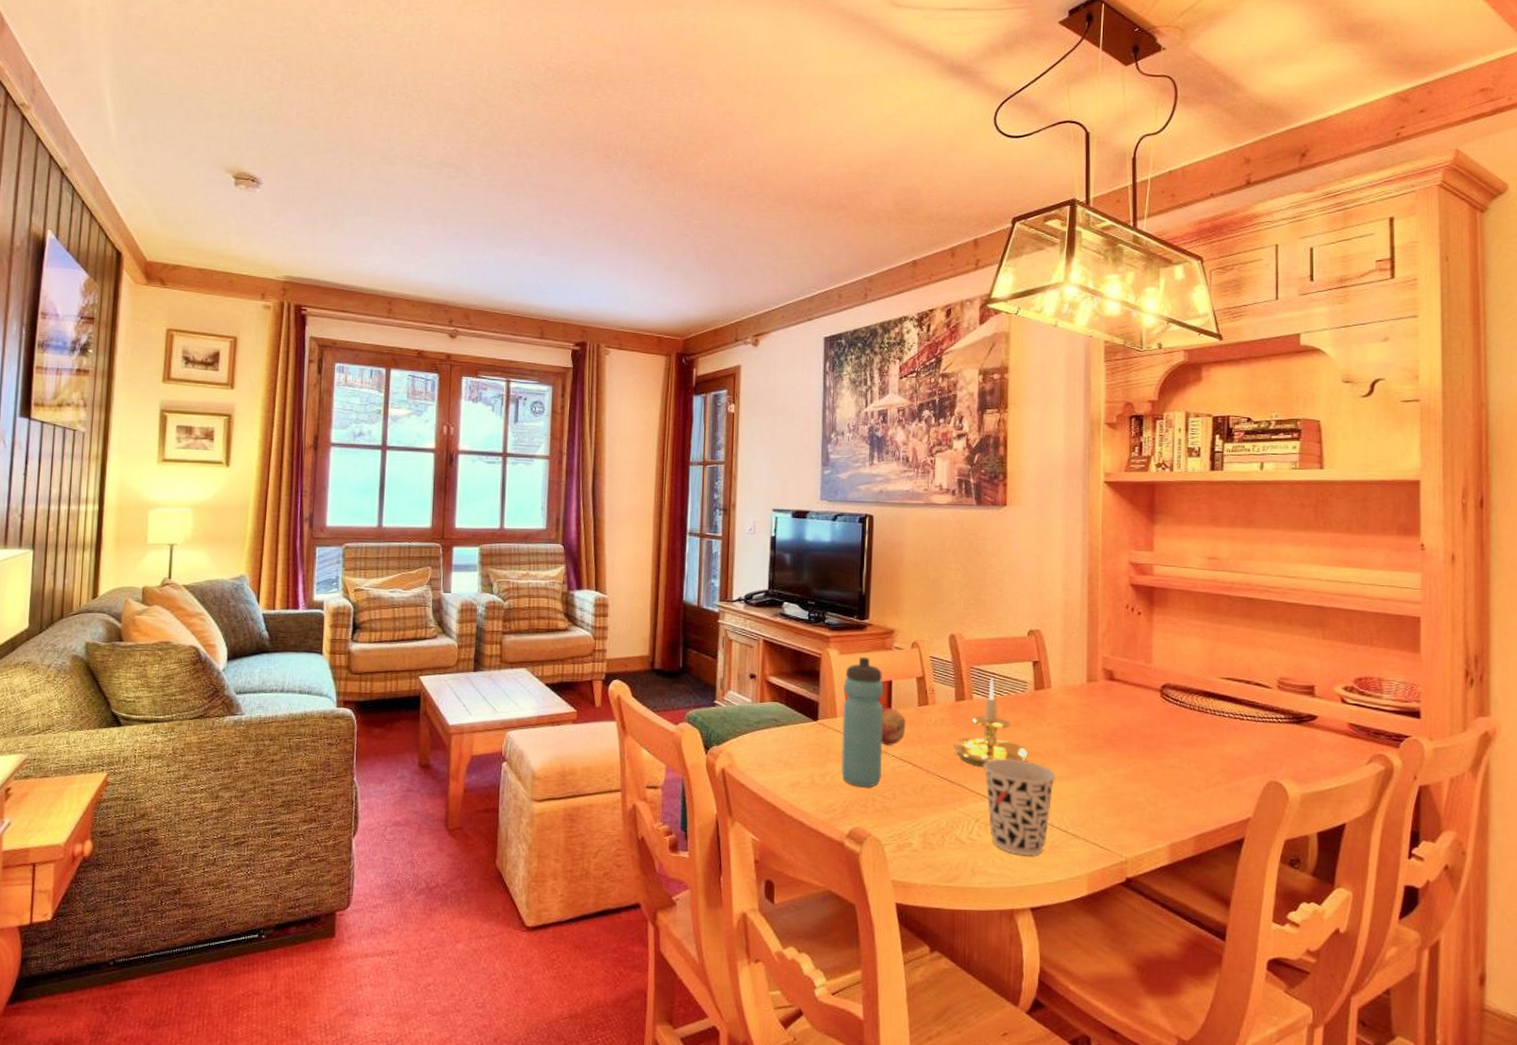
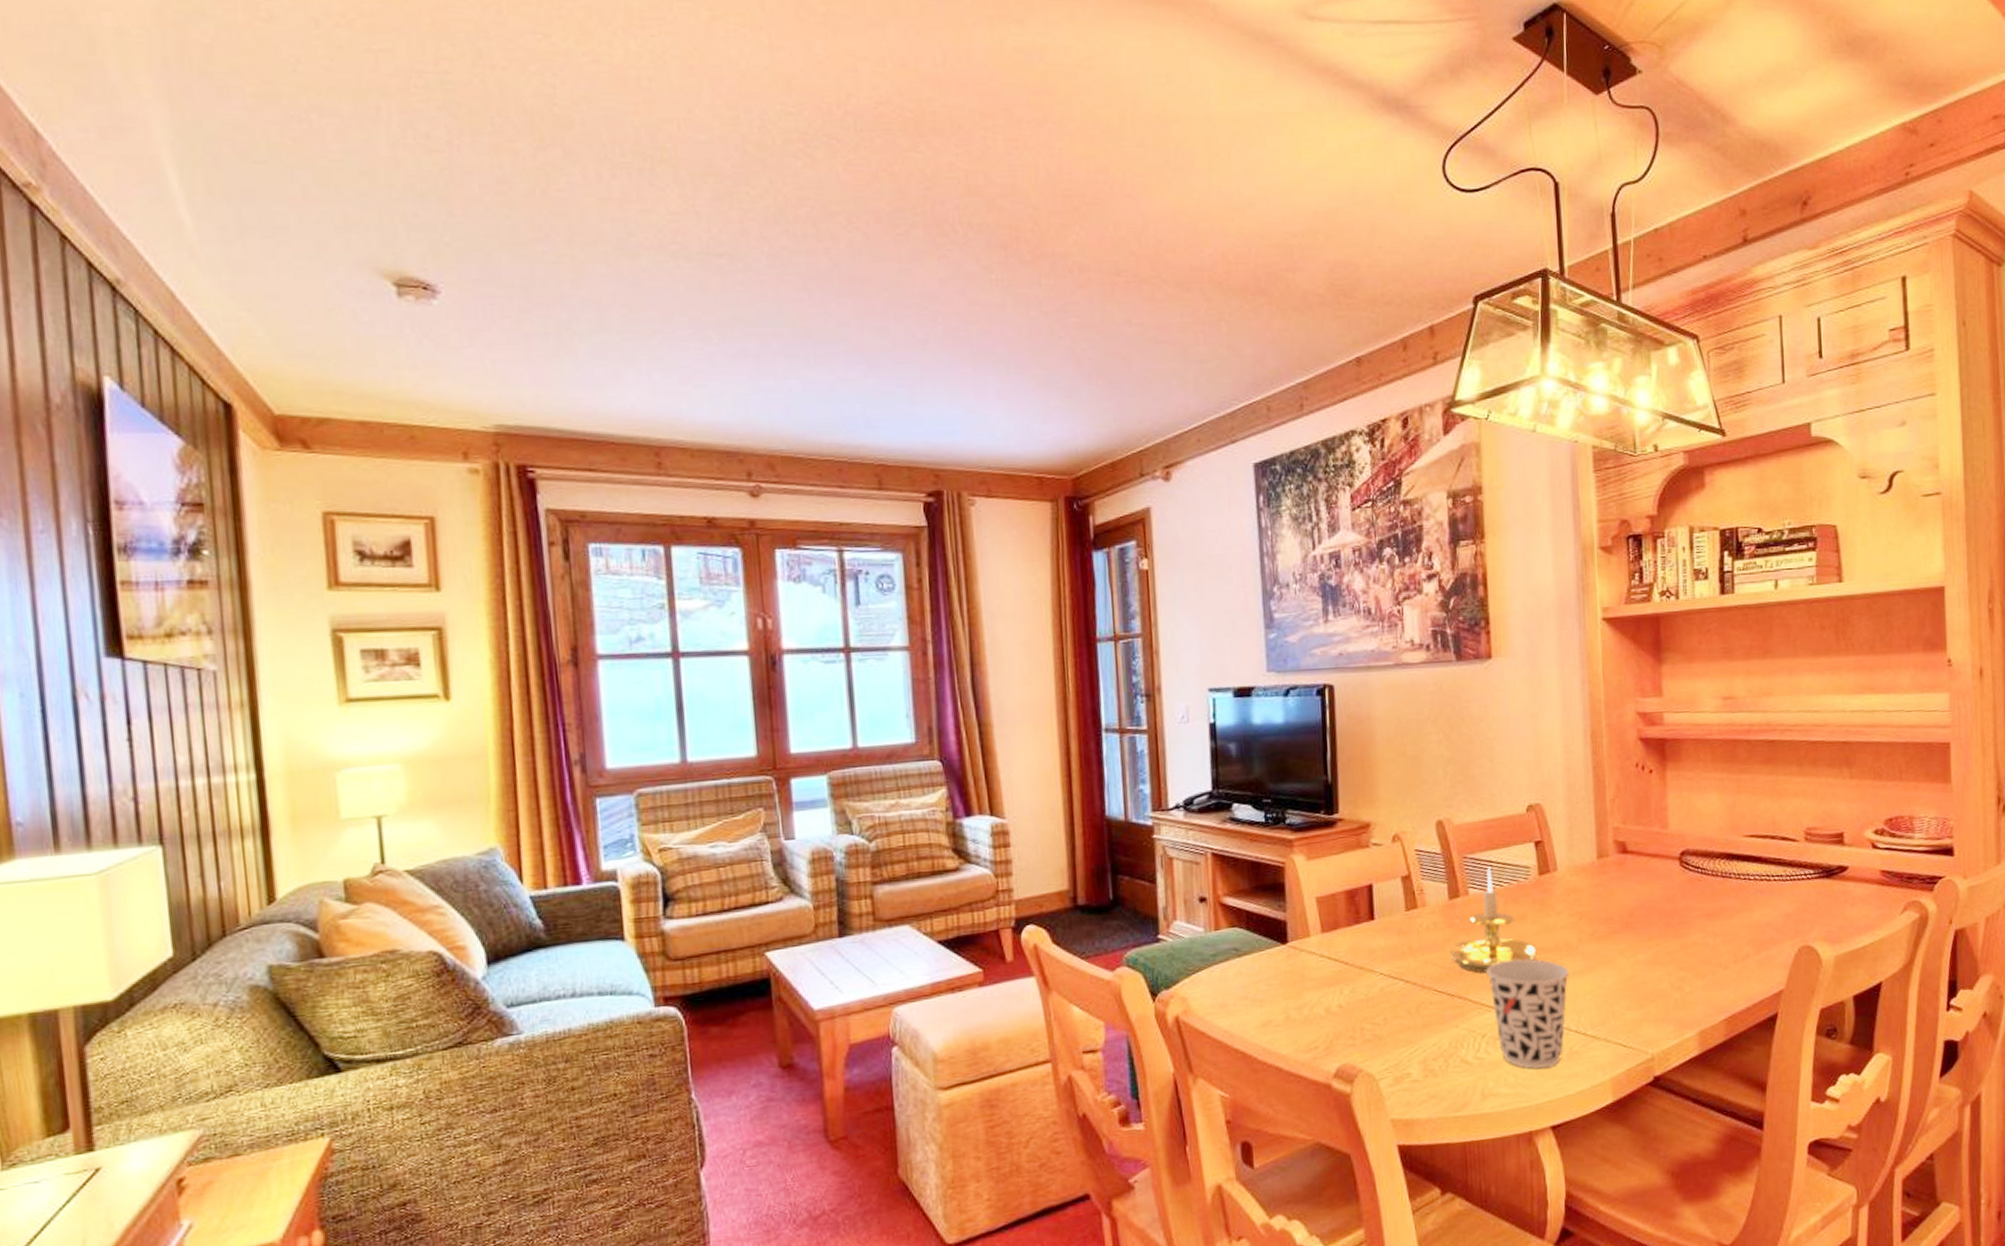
water bottle: present [841,656,883,788] -> none [1315,859,1369,1016]
fruit: present [881,707,906,746] -> none [1362,916,1393,963]

